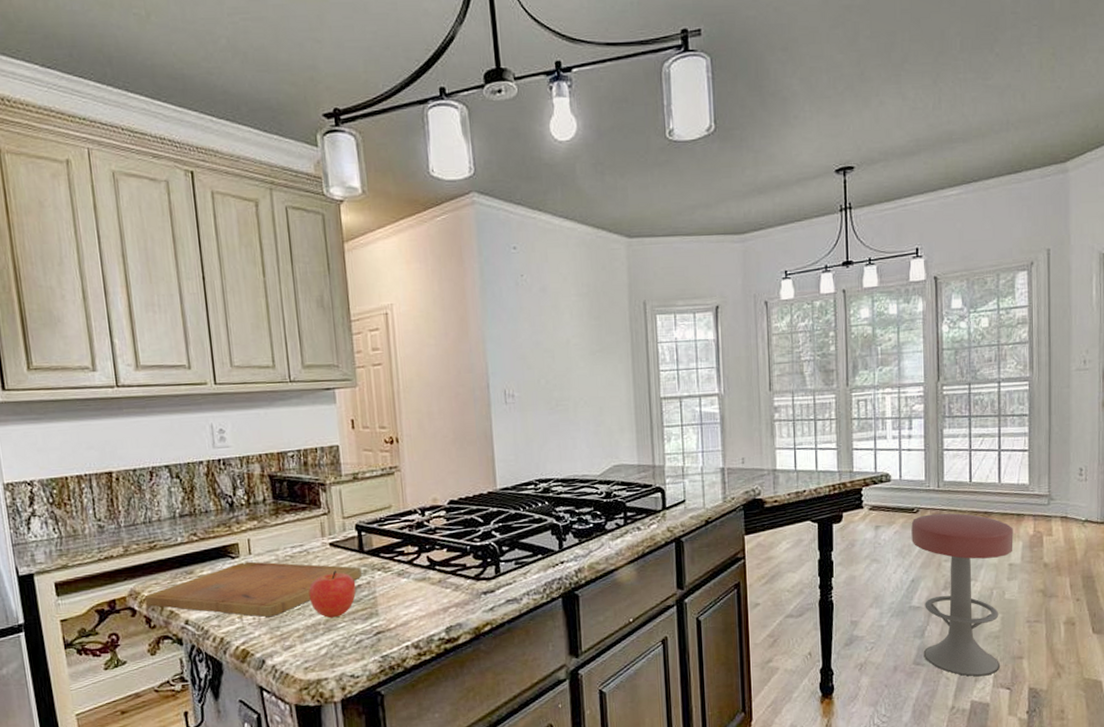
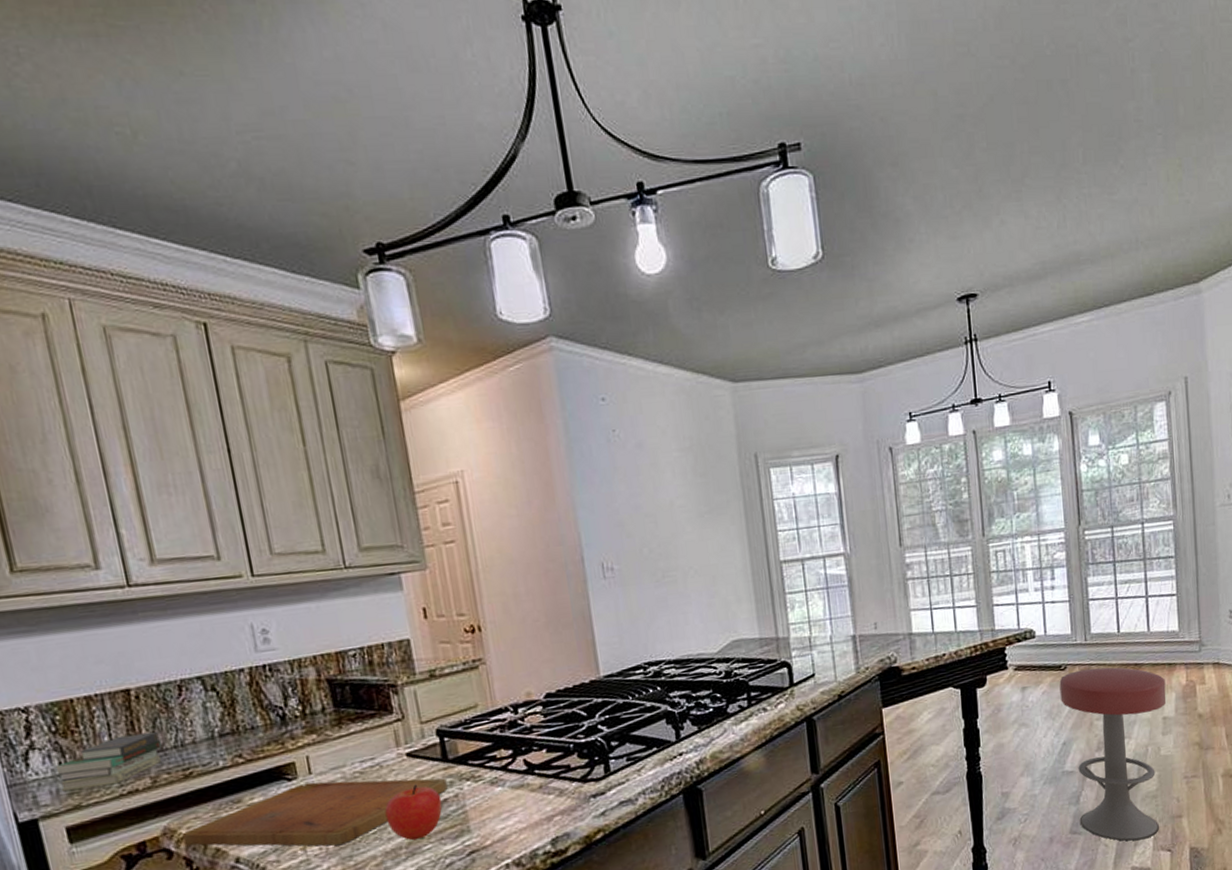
books: none [50,509,133,552] -> present [56,732,161,791]

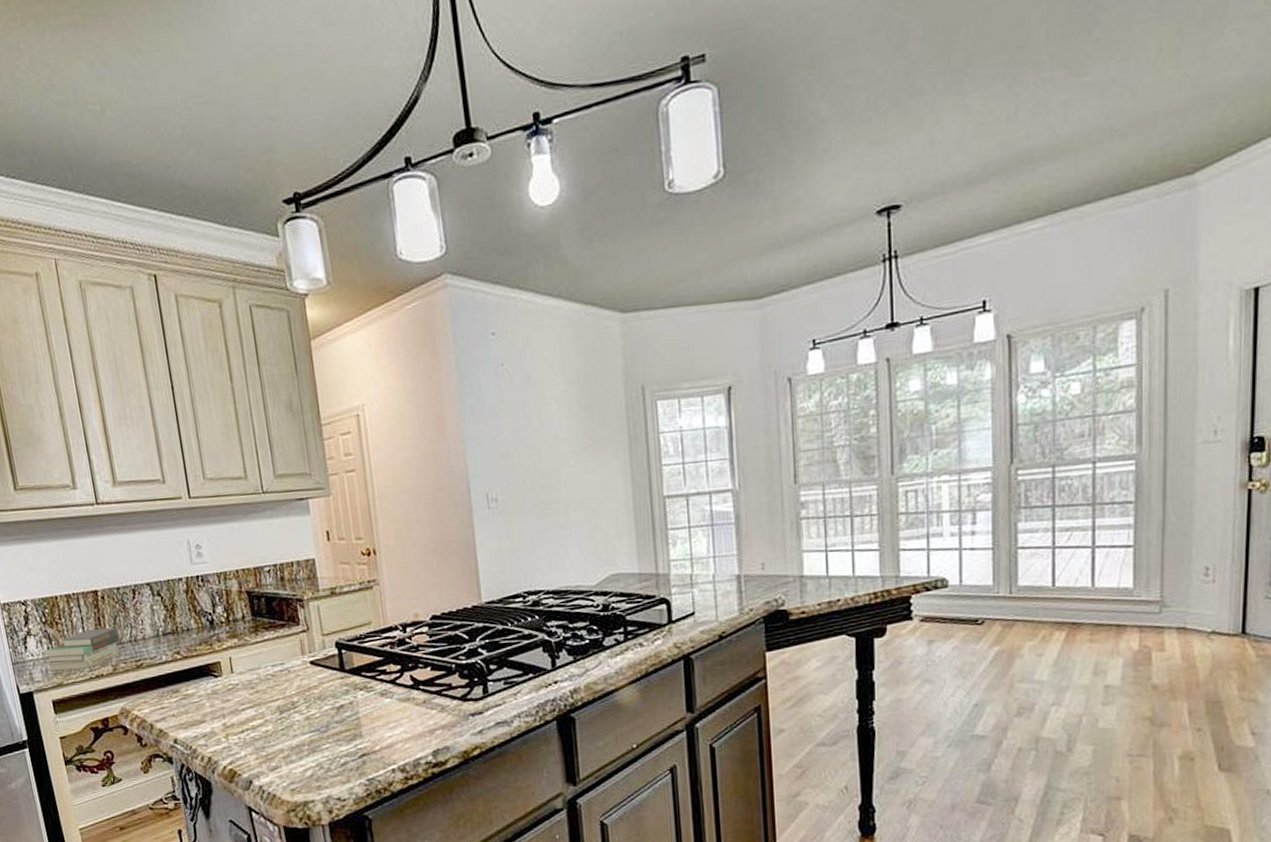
cutting board: present [182,778,448,846] -> none [134,680,344,737]
fruit: present [384,784,443,841] -> none [291,689,339,740]
bar stool: present [1059,667,1166,841] -> none [974,624,1111,820]

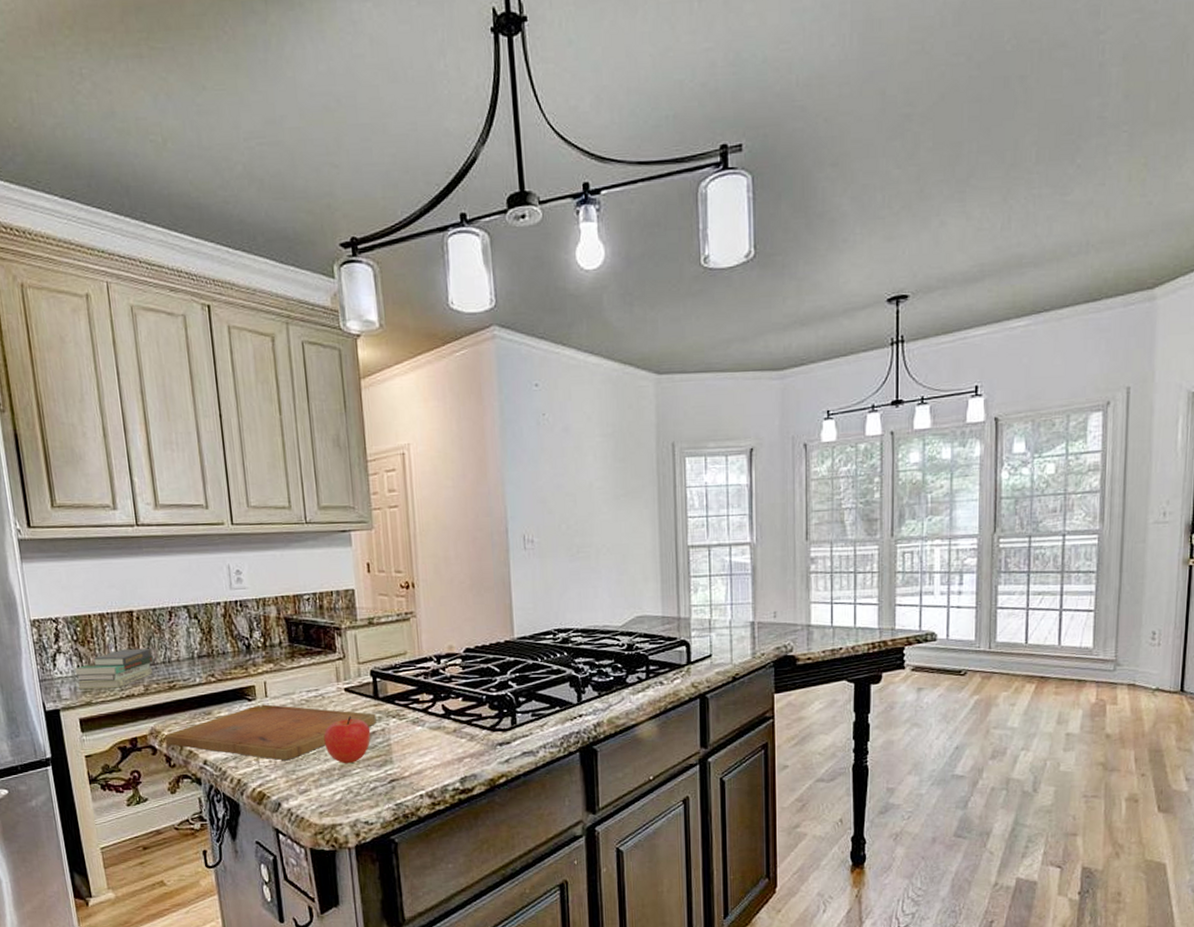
cutting board: none [134,680,344,737] -> present [164,704,377,760]
fruit: none [291,689,339,740] -> present [323,716,371,764]

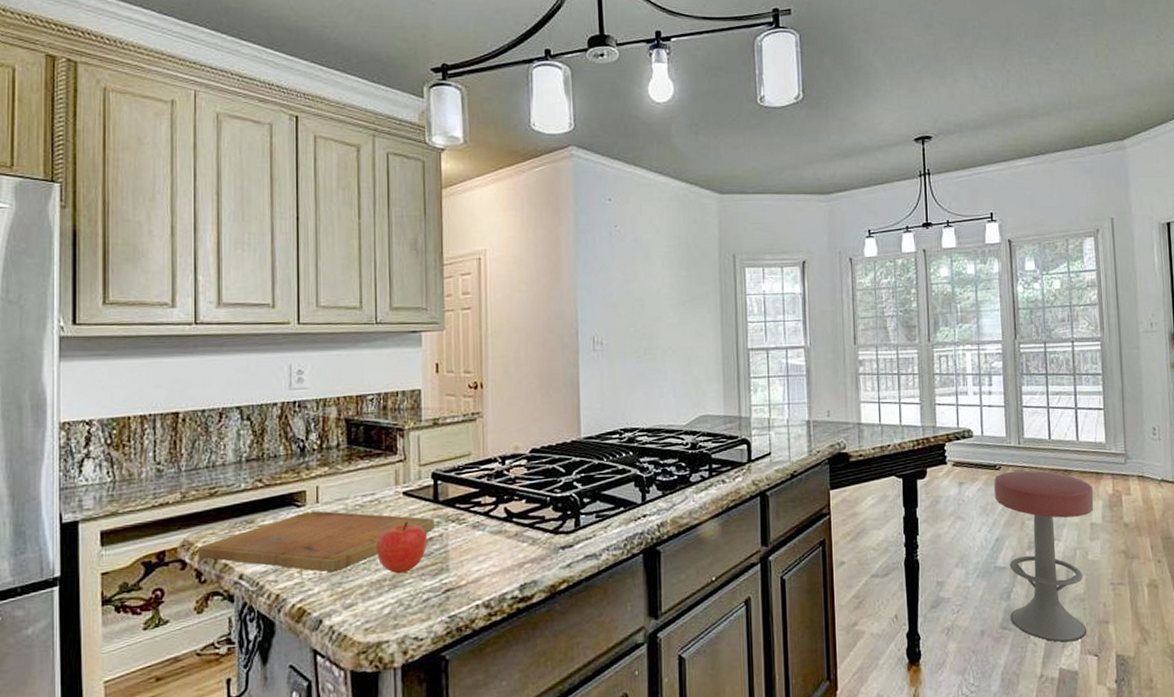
books: present [75,648,153,689] -> none [103,452,195,498]
bar stool: none [957,676,1073,853] -> present [994,470,1094,642]

